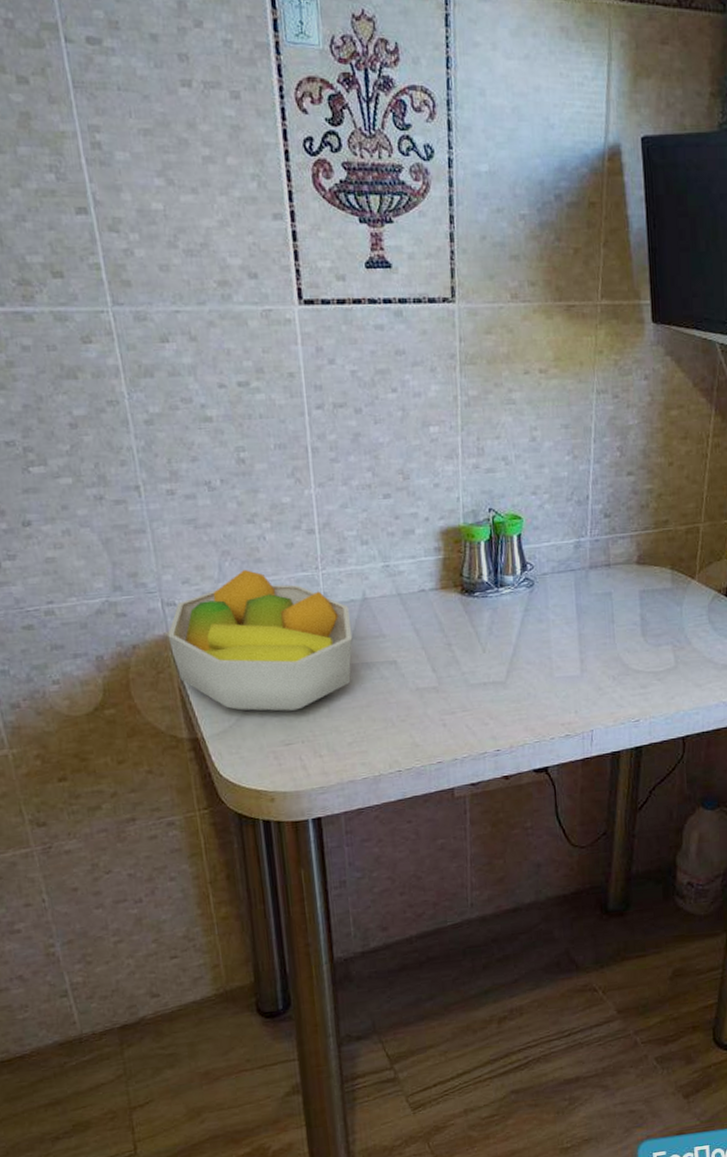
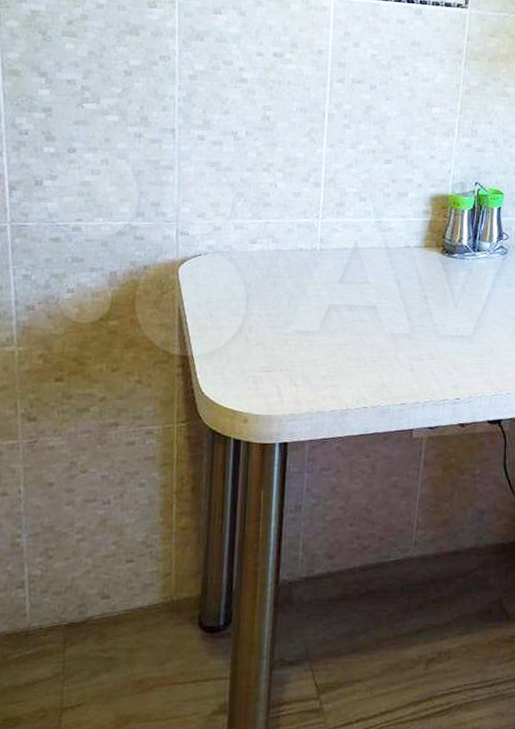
fruit bowl: present [168,569,353,712] -> none [177,210,341,341]

